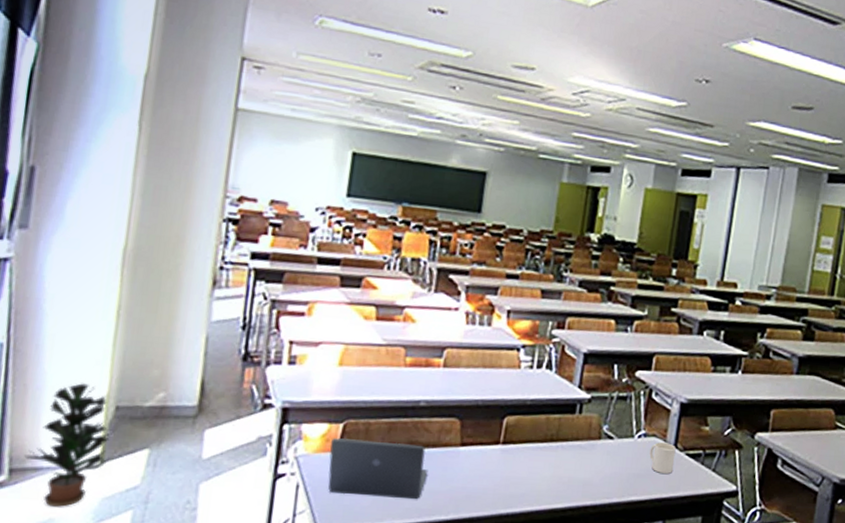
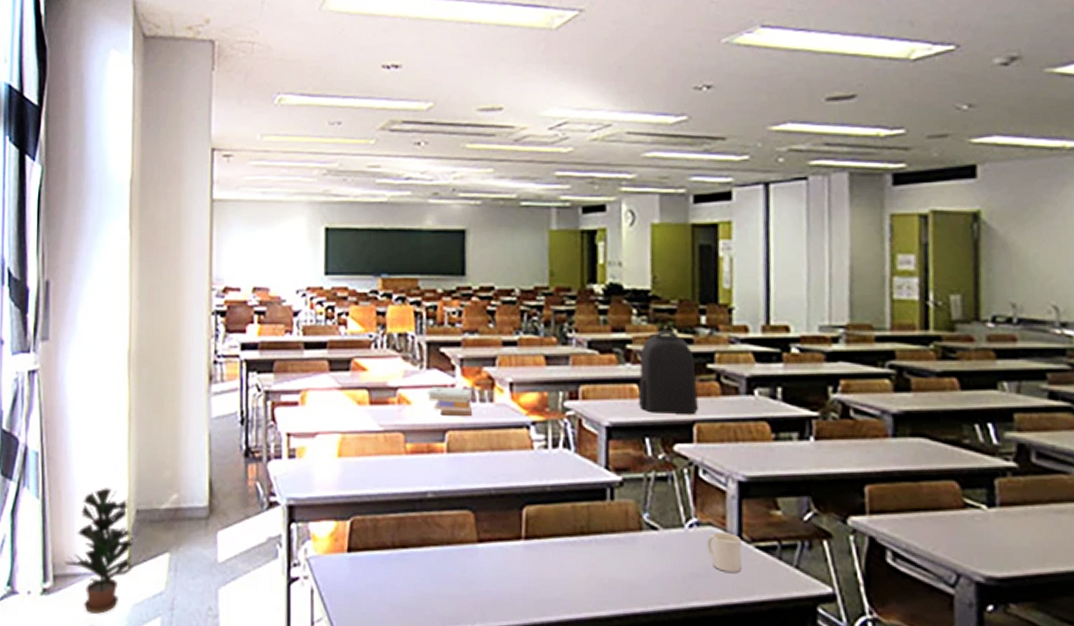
laptop: present [328,438,428,499] -> none [339,537,446,605]
books: none [432,308,474,337] -> present [427,387,473,416]
backpack: none [613,277,663,347] -> present [638,330,698,414]

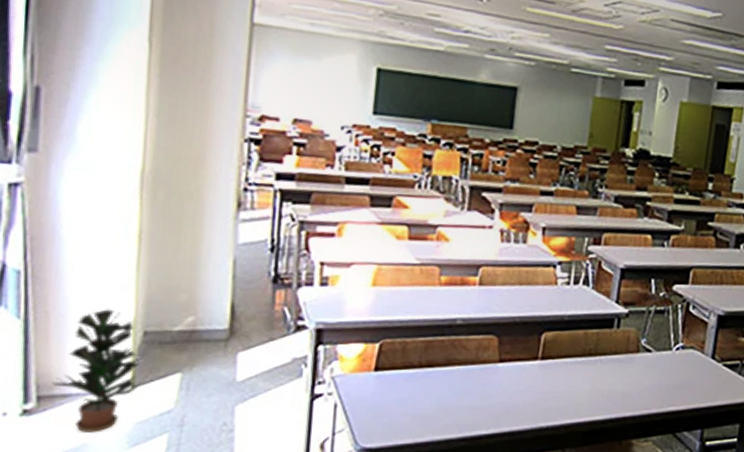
books: present [427,387,473,416] -> none [466,227,509,254]
backpack: present [638,330,698,414] -> none [650,192,699,261]
mug: present [707,532,742,574] -> none [687,354,714,385]

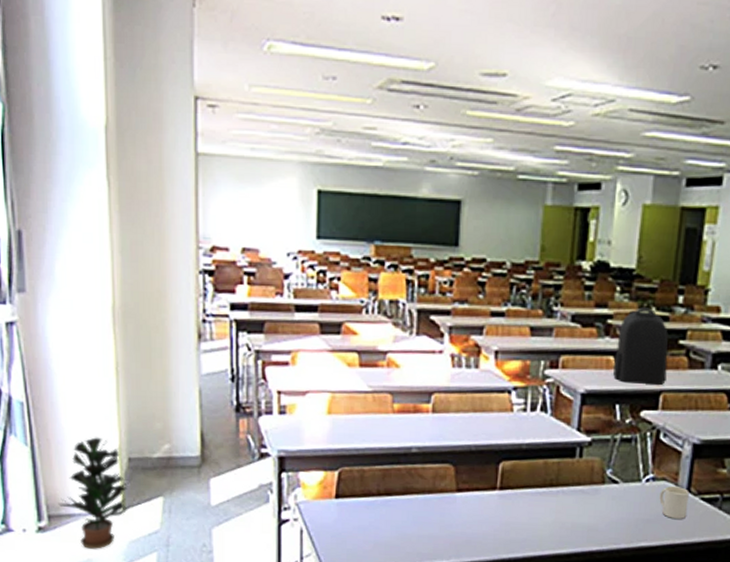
backpack: none [650,192,699,261] -> present [613,307,668,385]
mug: none [687,354,714,385] -> present [659,486,689,520]

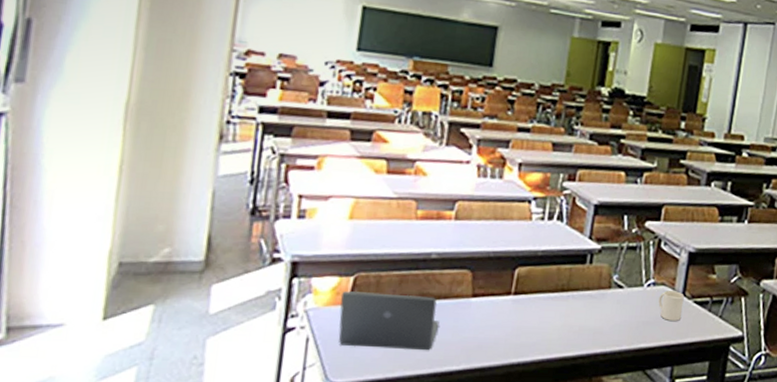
potted plant: present [58,437,130,549] -> none [22,239,117,365]
laptop: none [327,485,426,543] -> present [338,291,440,350]
backpack: present [613,307,668,385] -> none [623,130,672,198]

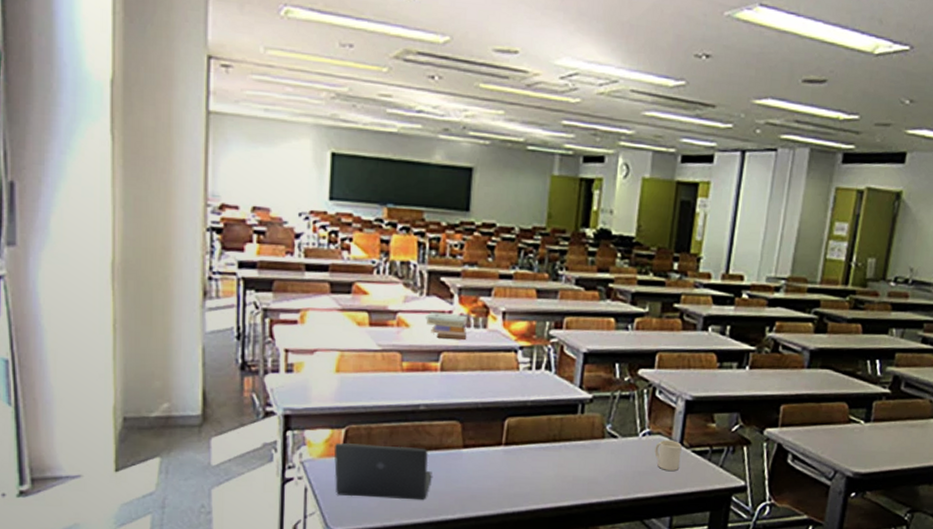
books: none [443,162,486,189] -> present [426,312,468,339]

